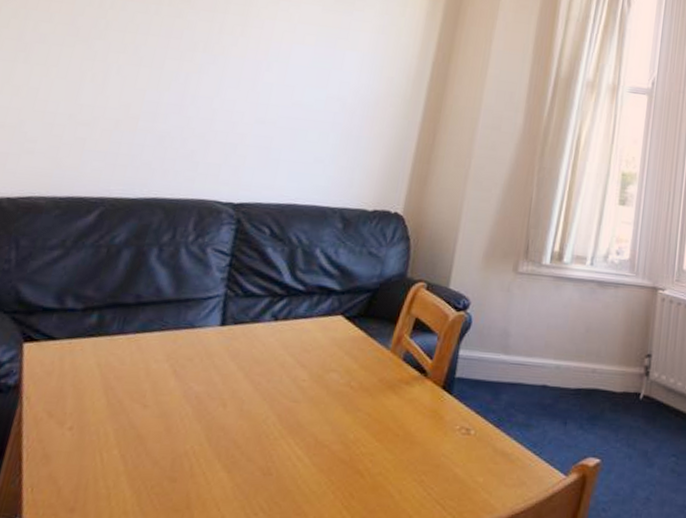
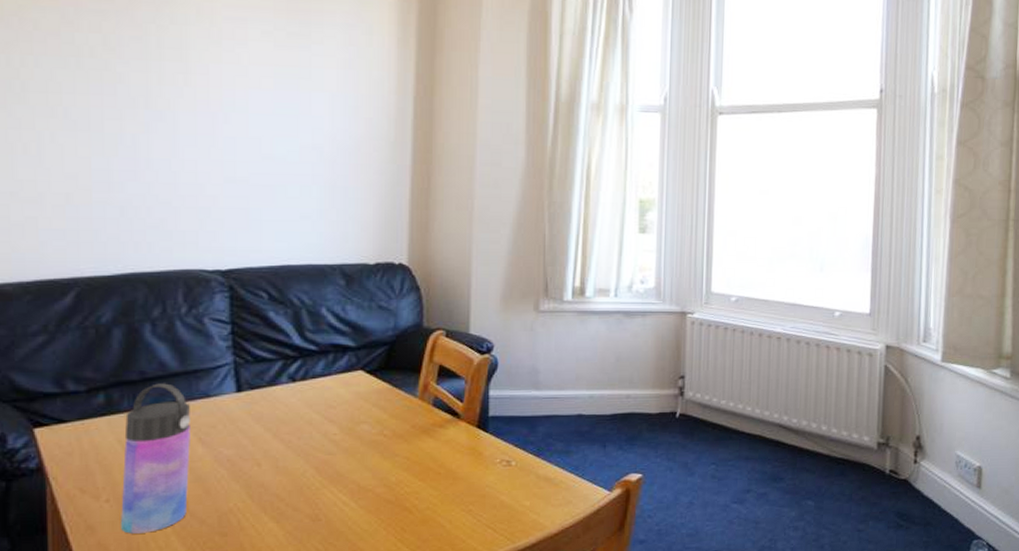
water bottle: none [75,308,174,469] -> present [121,383,192,534]

